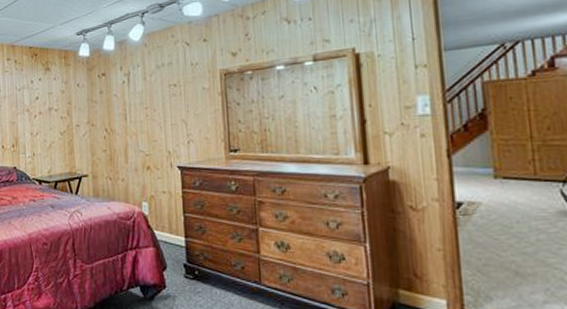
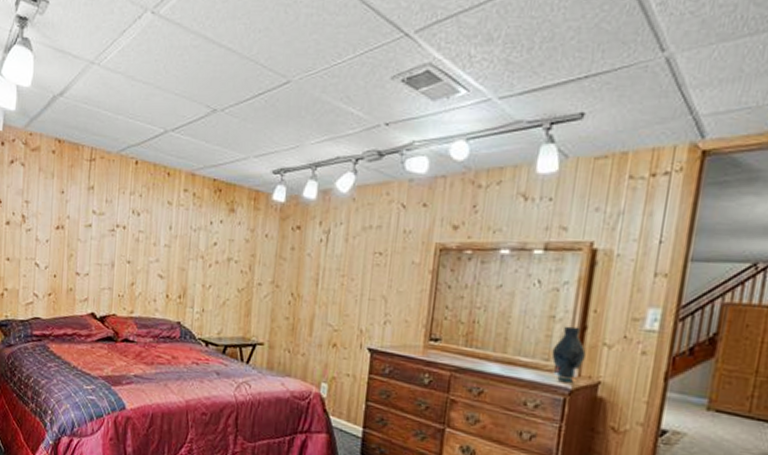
vase: none [339,121,371,172] -> present [551,326,586,383]

